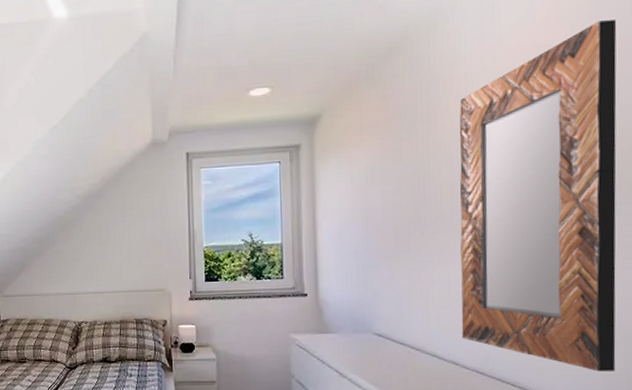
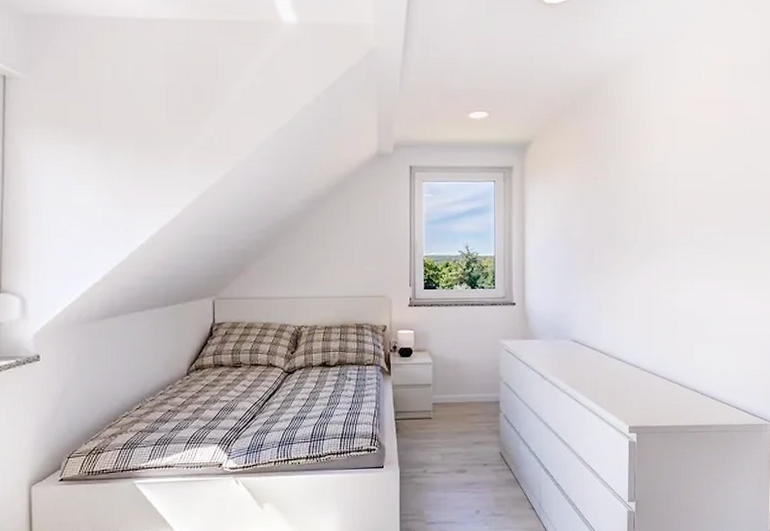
home mirror: present [459,20,617,372] -> none [641,85,760,373]

